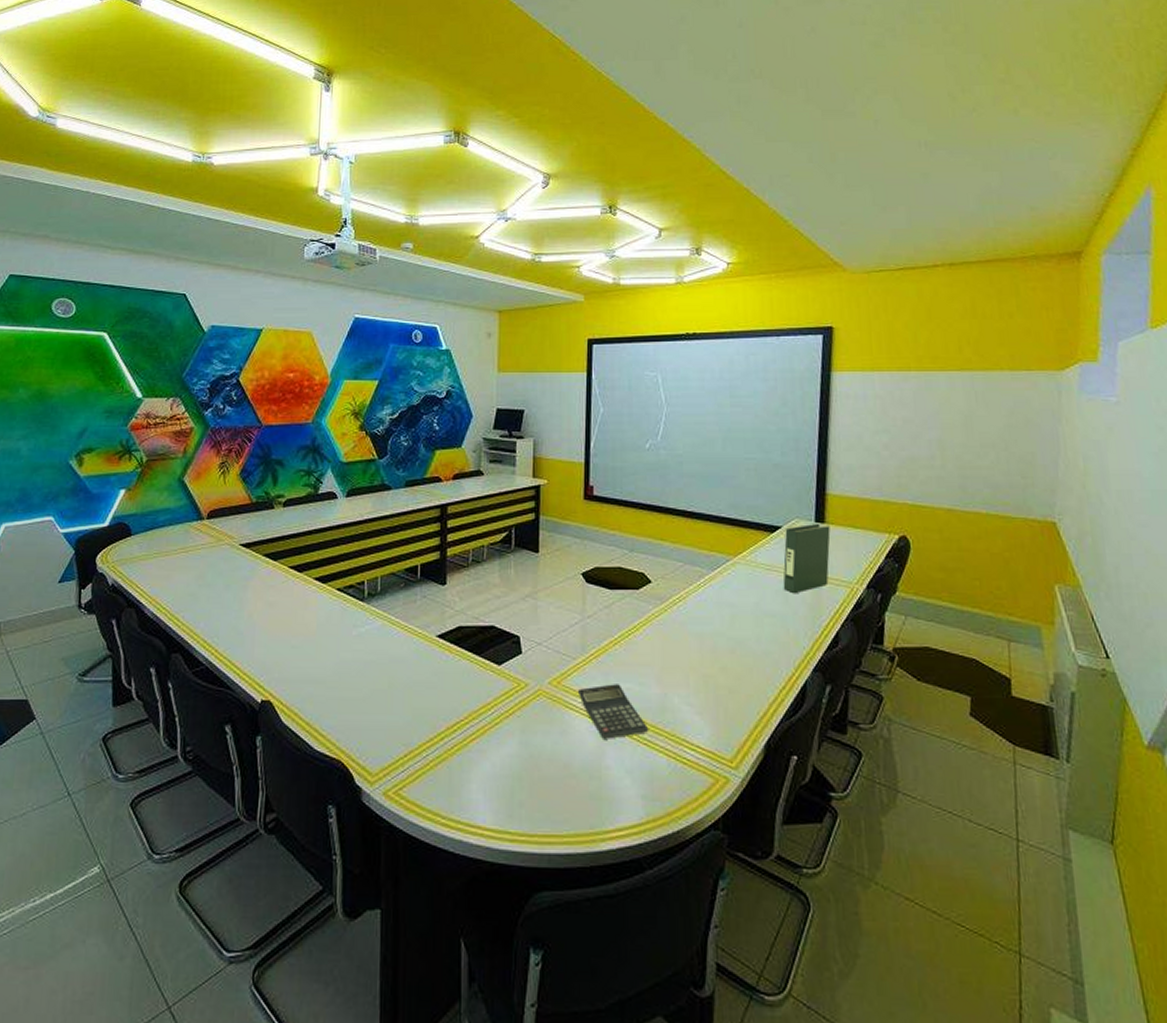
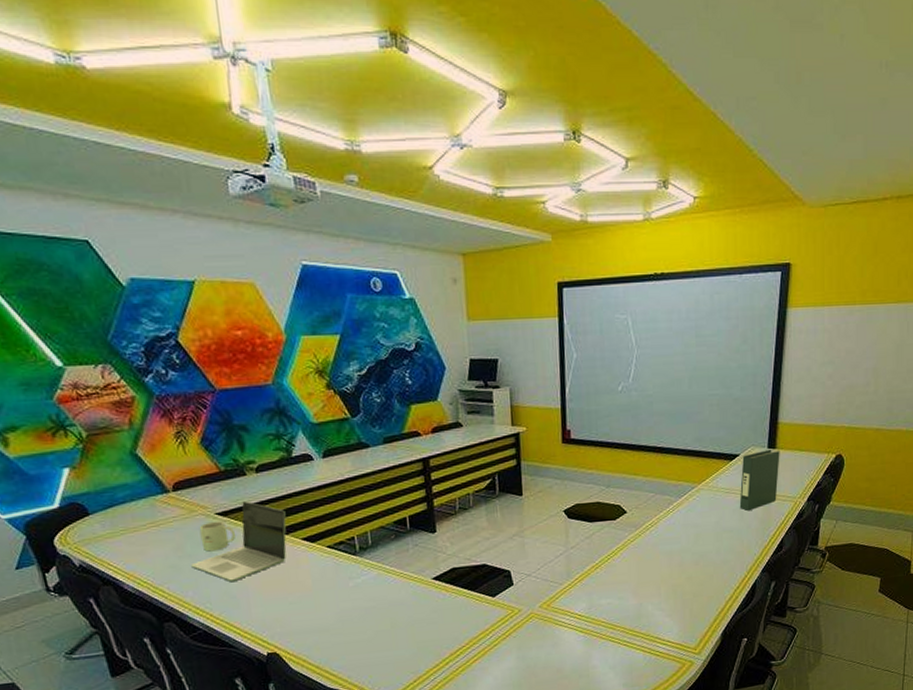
laptop: none [208,534,303,618] -> present [191,500,287,583]
mug: none [221,552,255,583] -> present [199,520,236,552]
calculator: present [577,684,648,739] -> none [565,600,627,646]

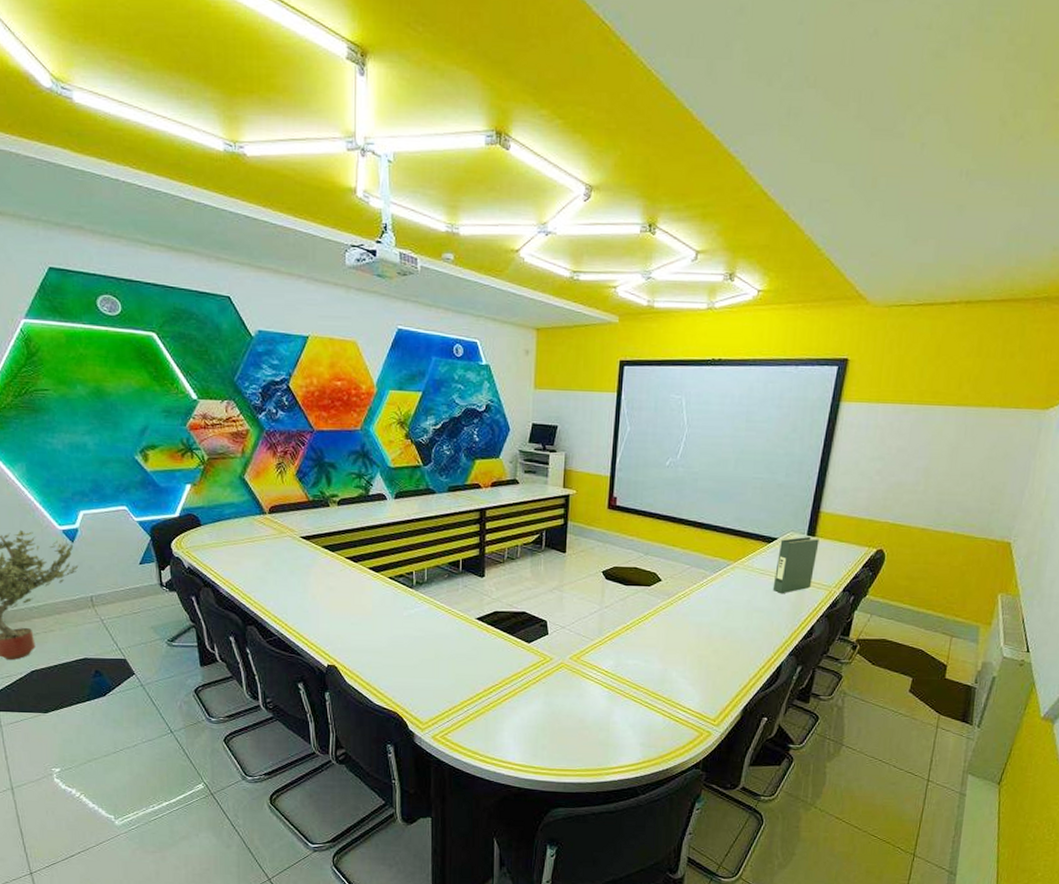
laptop: present [191,500,287,583] -> none [275,528,358,599]
mug: present [199,520,236,552] -> none [286,543,315,570]

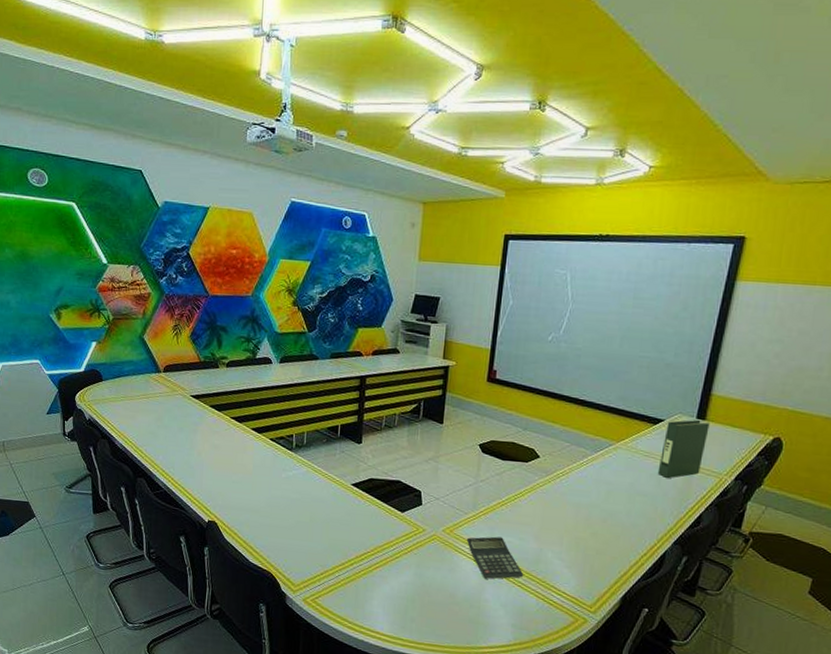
calculator: none [593,660,649,702] -> present [466,536,523,579]

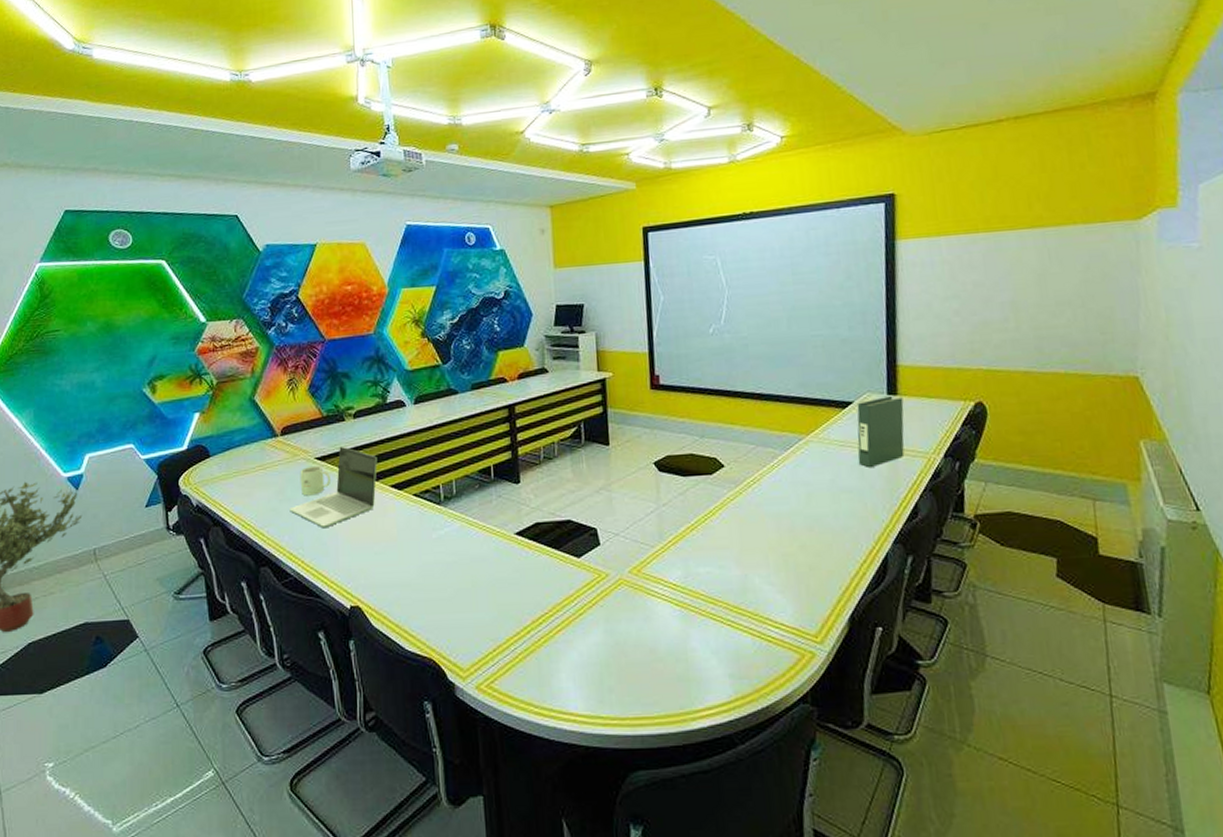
laptop: none [165,388,243,455] -> present [289,446,377,529]
mug: none [176,401,203,427] -> present [300,465,332,496]
calculator: present [466,536,523,579] -> none [657,568,731,623]

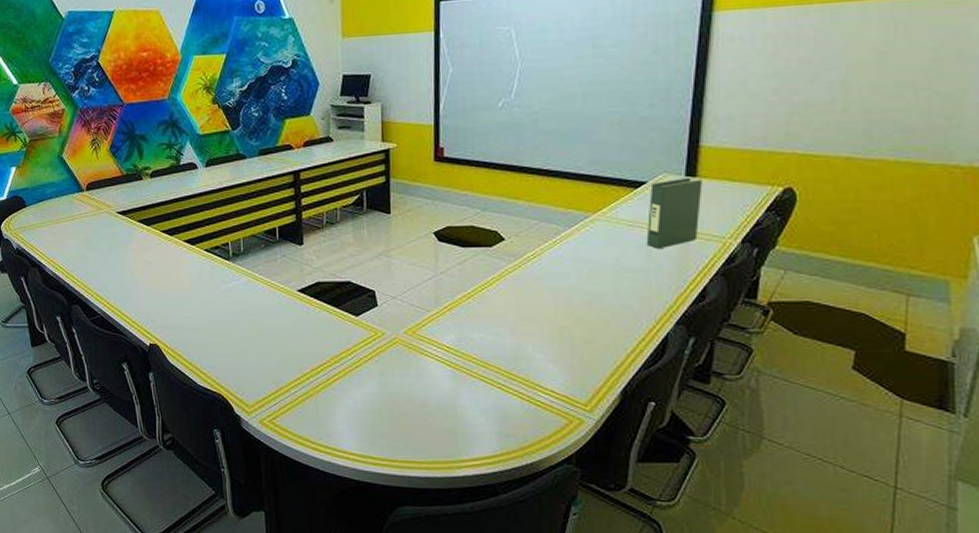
laptop: present [289,446,377,529] -> none [95,202,172,275]
mug: present [300,465,332,496] -> none [103,219,132,246]

